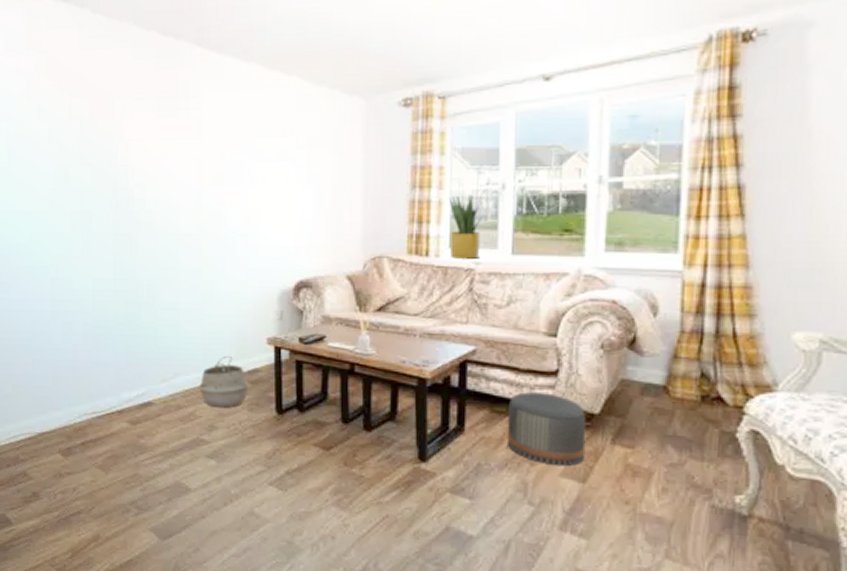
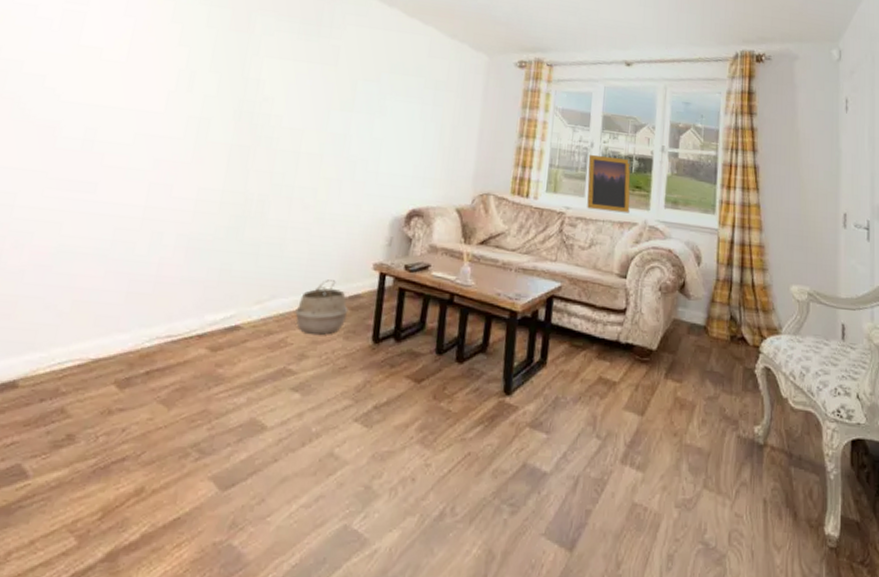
planter: present [448,194,484,260] -> none [546,148,576,205]
picture frame: none [499,197,558,263] -> present [587,154,631,214]
pouf: present [506,392,587,467] -> none [581,328,647,400]

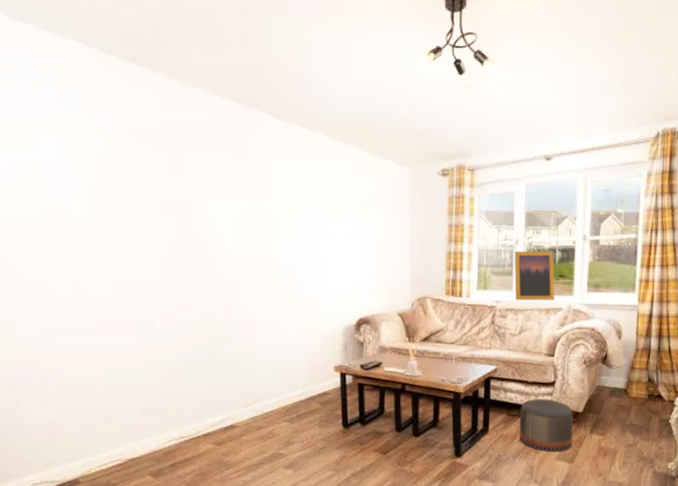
woven basket: present [295,279,349,335] -> none [277,383,319,425]
pouf: none [581,328,647,400] -> present [519,399,574,453]

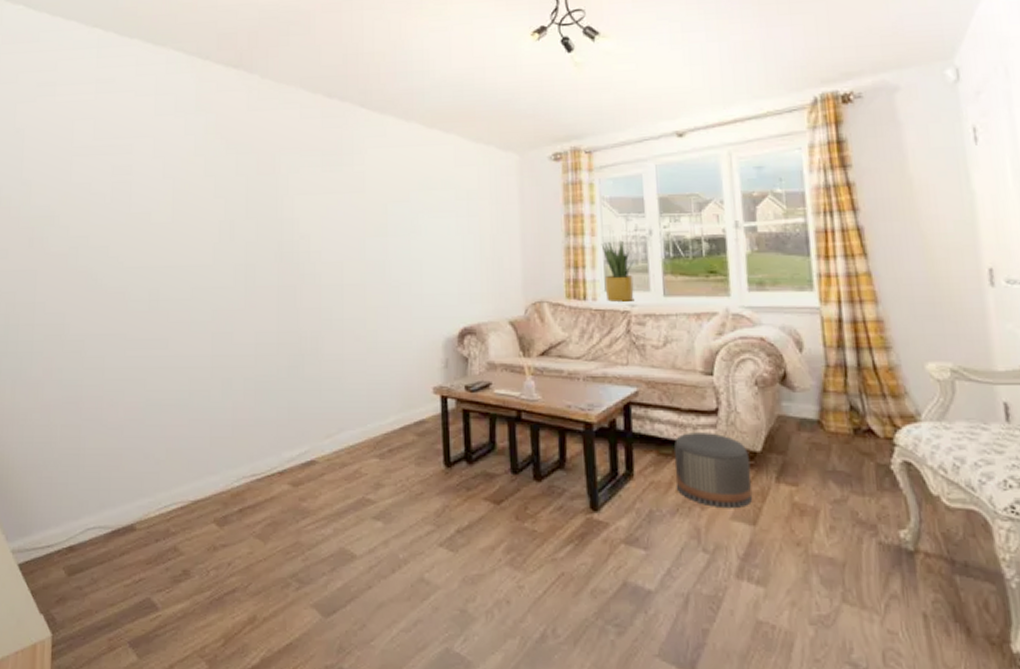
planter: none [476,248,503,300] -> present [601,240,635,303]
picture frame: present [514,250,555,301] -> none [648,242,706,304]

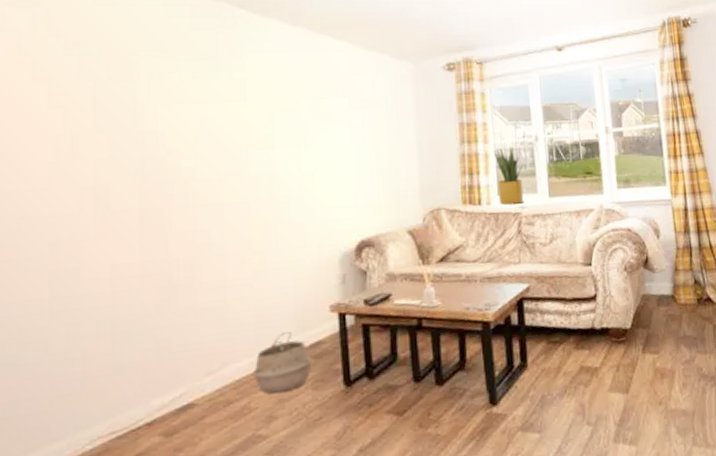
woven basket: none [365,408,416,463] -> present [253,332,312,393]
pouf: present [673,433,753,509] -> none [561,317,625,384]

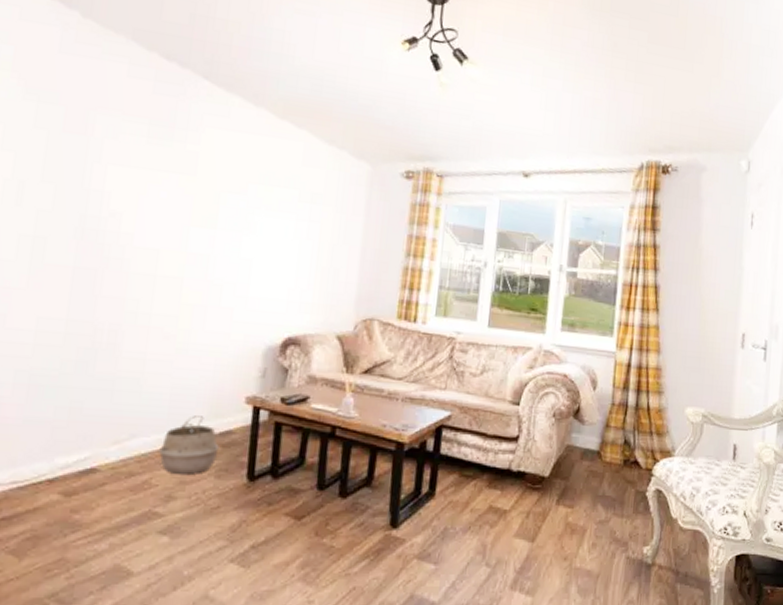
planter: present [493,147,524,206] -> none [435,268,468,330]

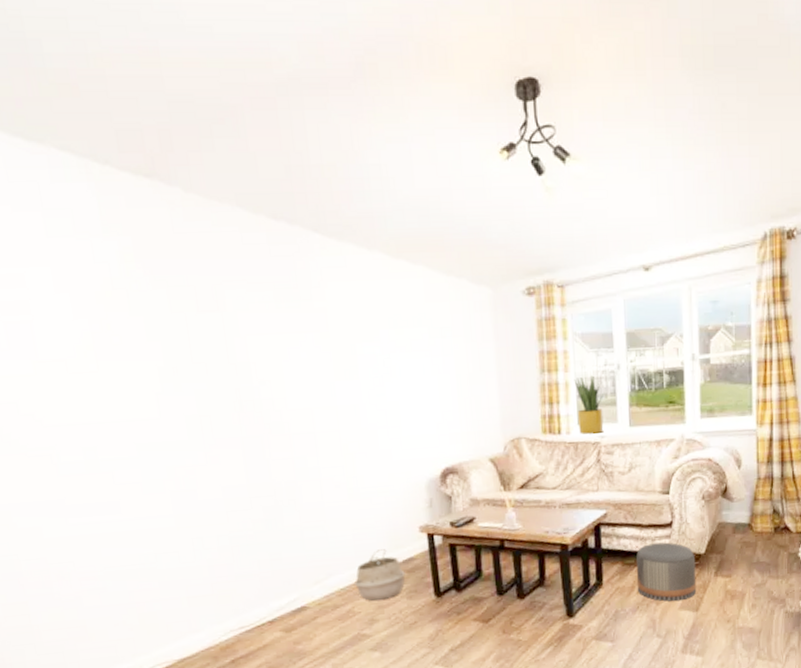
planter: none [435,268,468,330] -> present [574,375,605,436]
pouf: none [471,457,538,528] -> present [636,542,697,602]

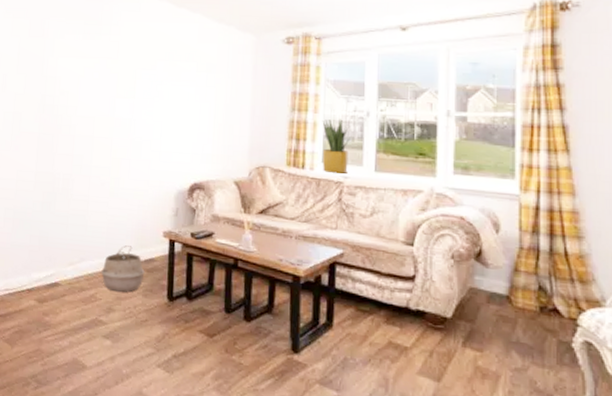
pouf: present [636,542,697,602] -> none [370,294,440,366]

